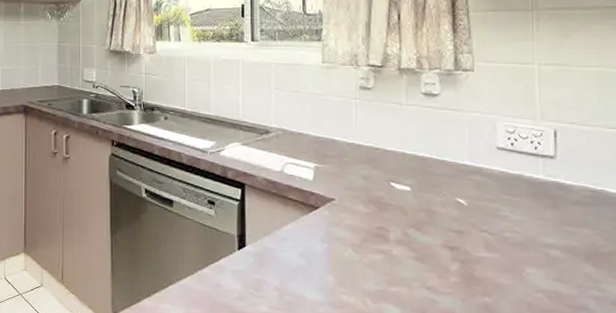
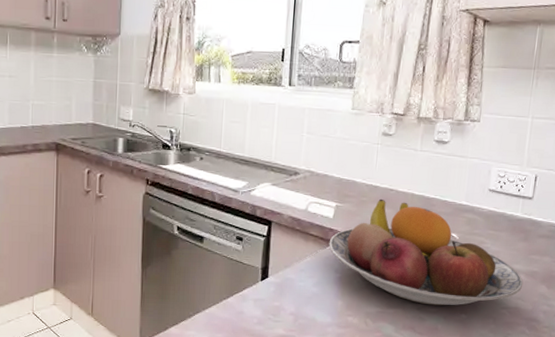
fruit bowl: none [311,159,559,286] -> present [329,198,523,306]

